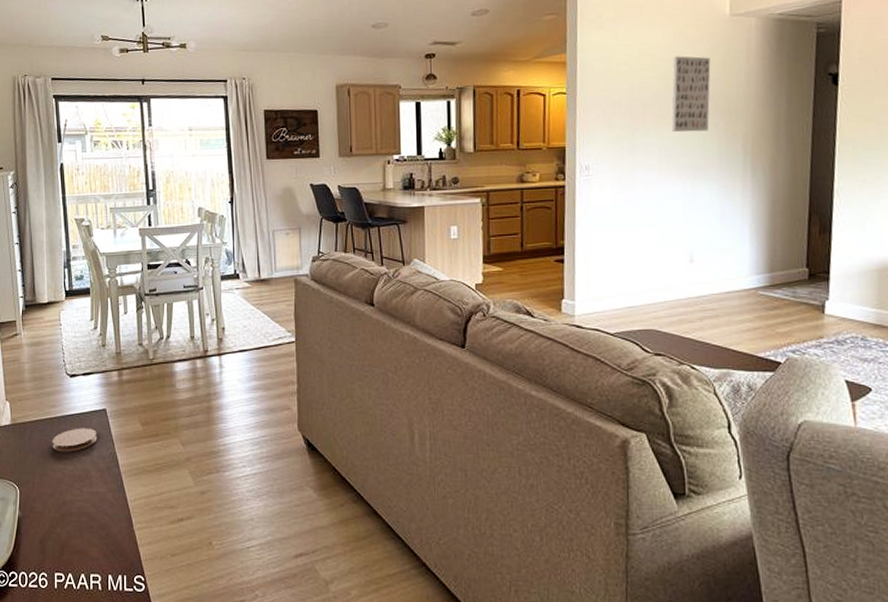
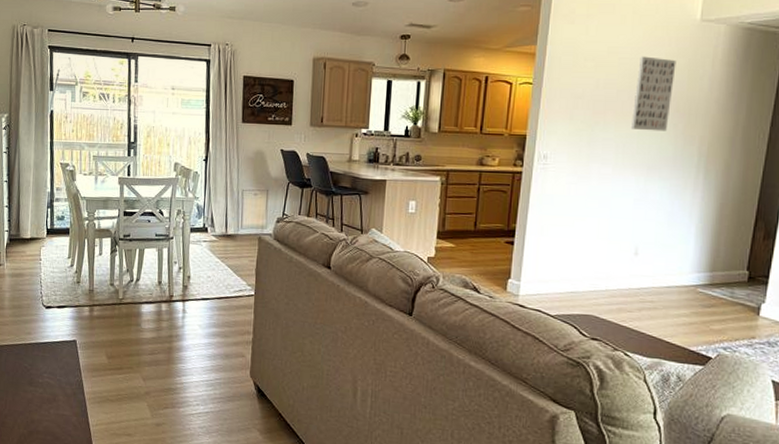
coaster: present [52,428,97,452] -> none [25,355,67,377]

